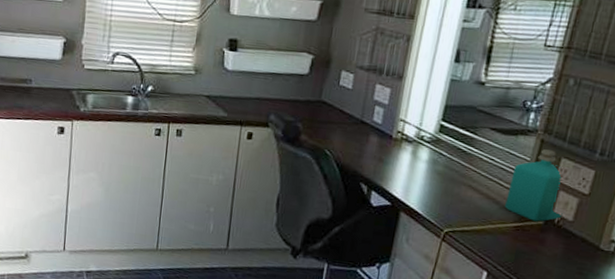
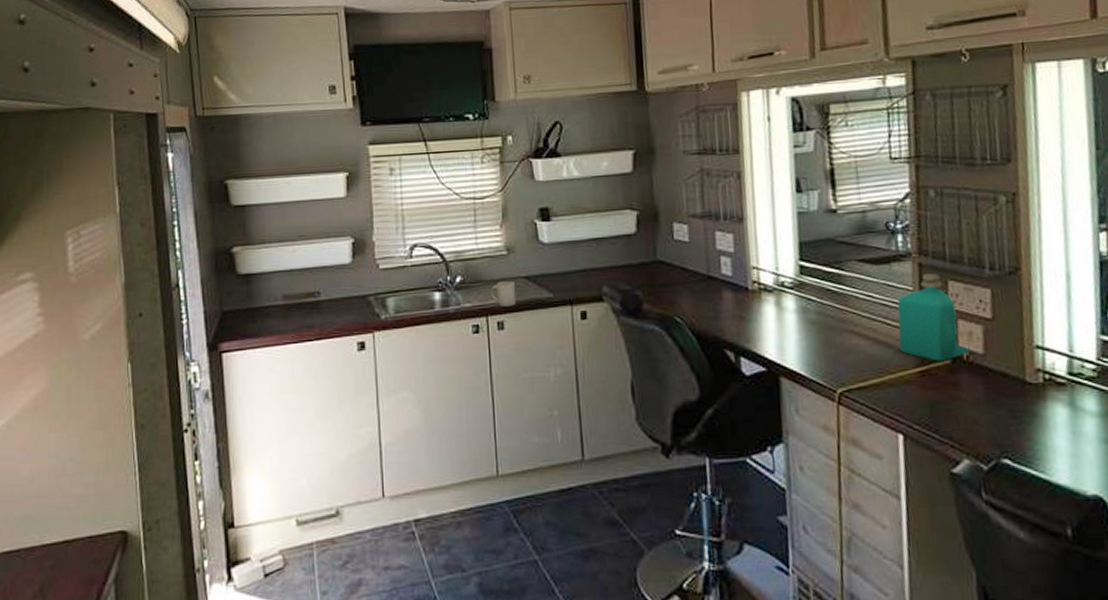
cup: none [175,96,198,119] -> present [491,280,517,307]

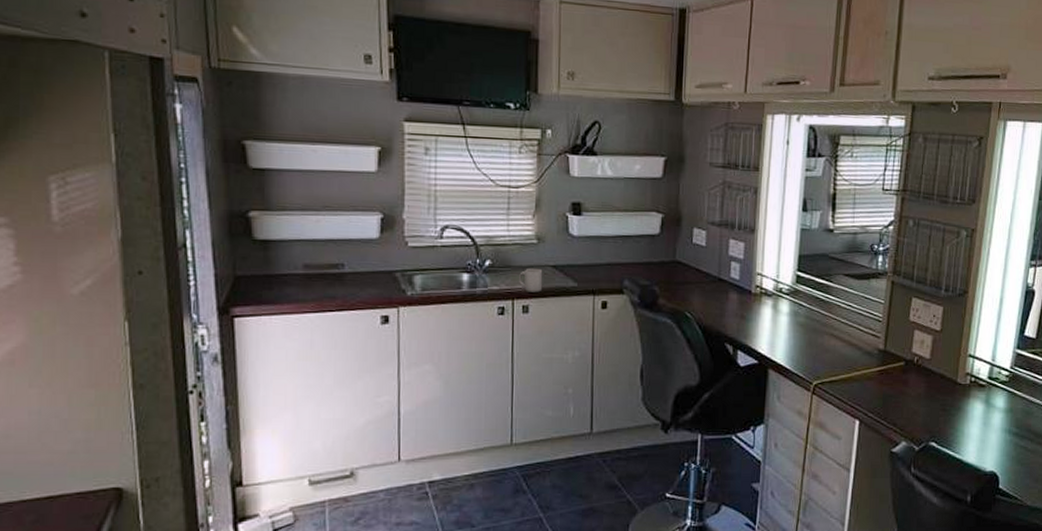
soap bottle: present [897,274,970,362] -> none [867,291,920,363]

